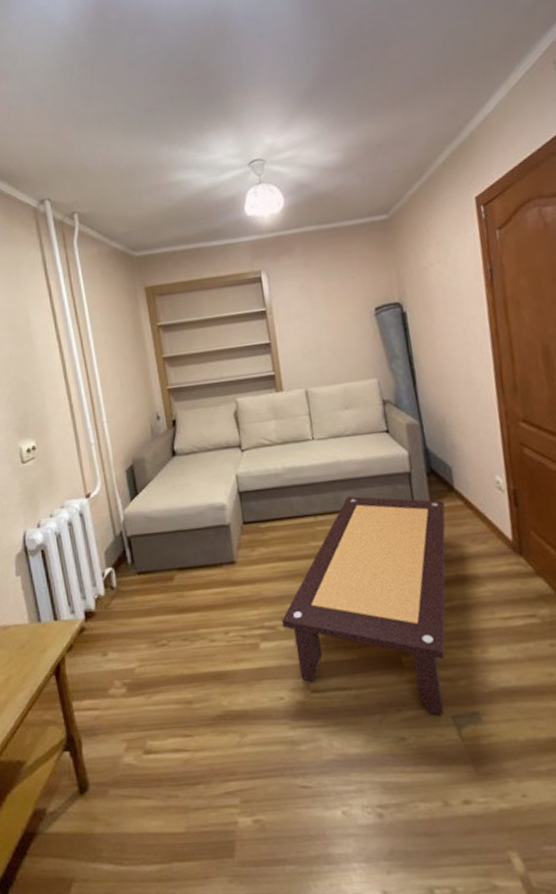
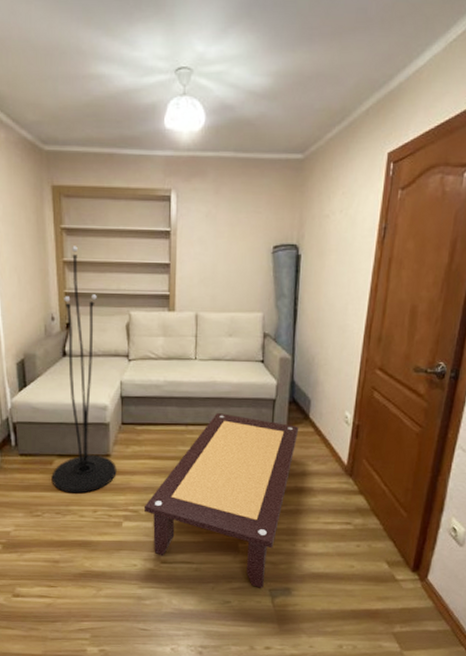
floor lamp: none [167,341,245,614] -> present [51,246,117,494]

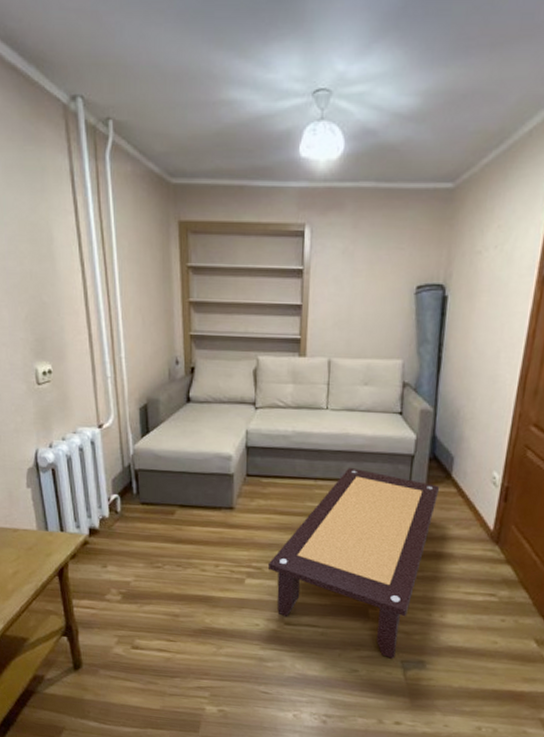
floor lamp: present [51,246,117,494] -> none [173,285,240,547]

